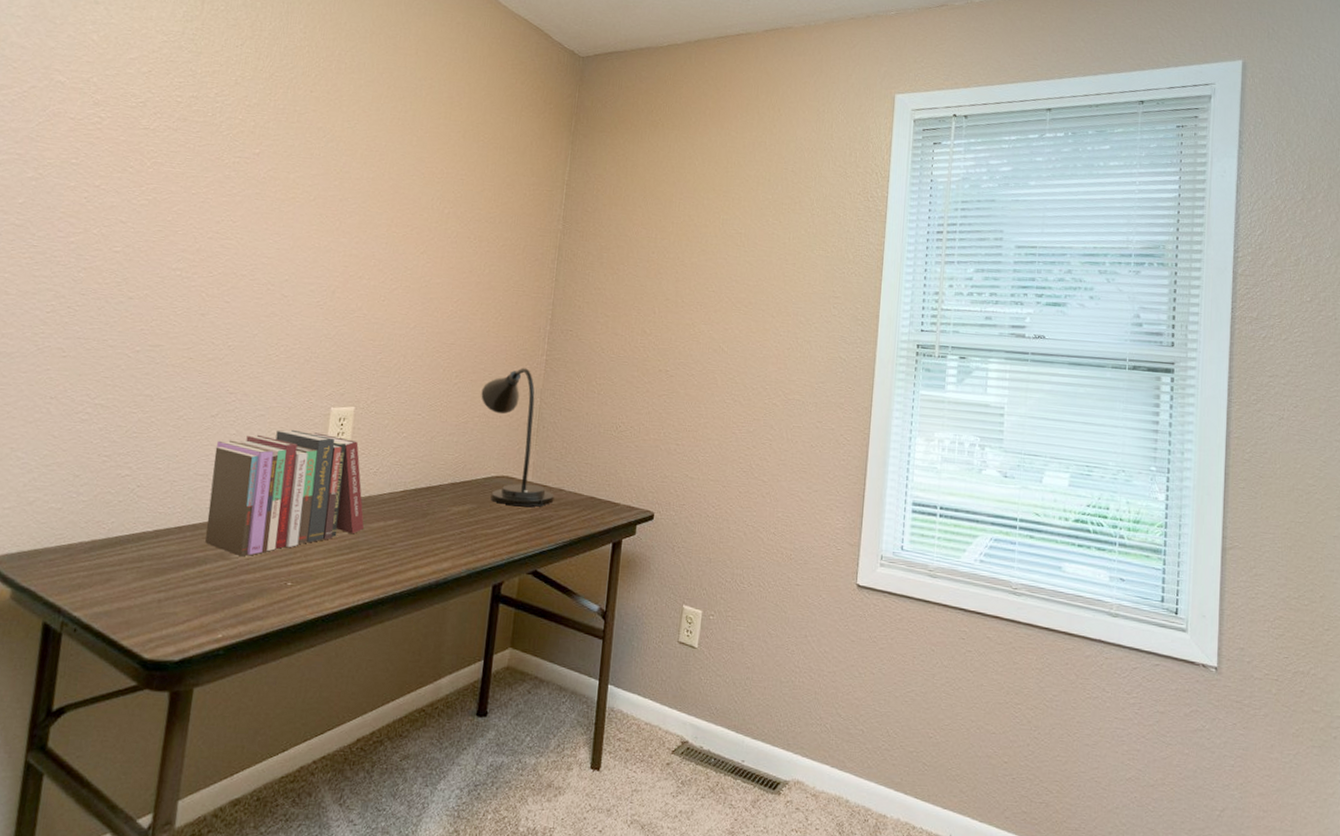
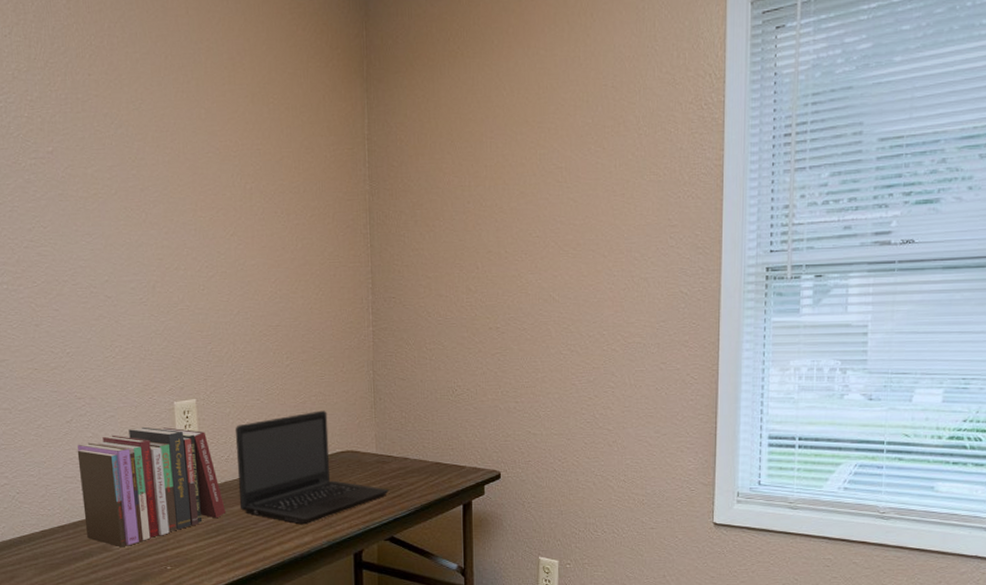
laptop: none [380,432,540,549] -> present [235,410,390,524]
desk lamp: present [481,367,555,507] -> none [314,341,400,478]

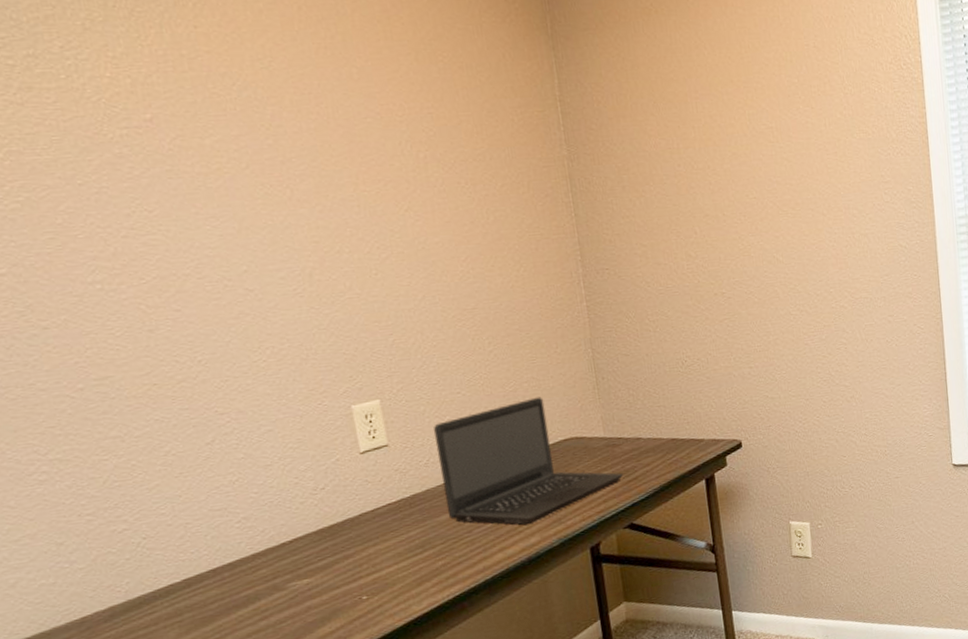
books: present [77,426,225,547] -> none [224,435,431,584]

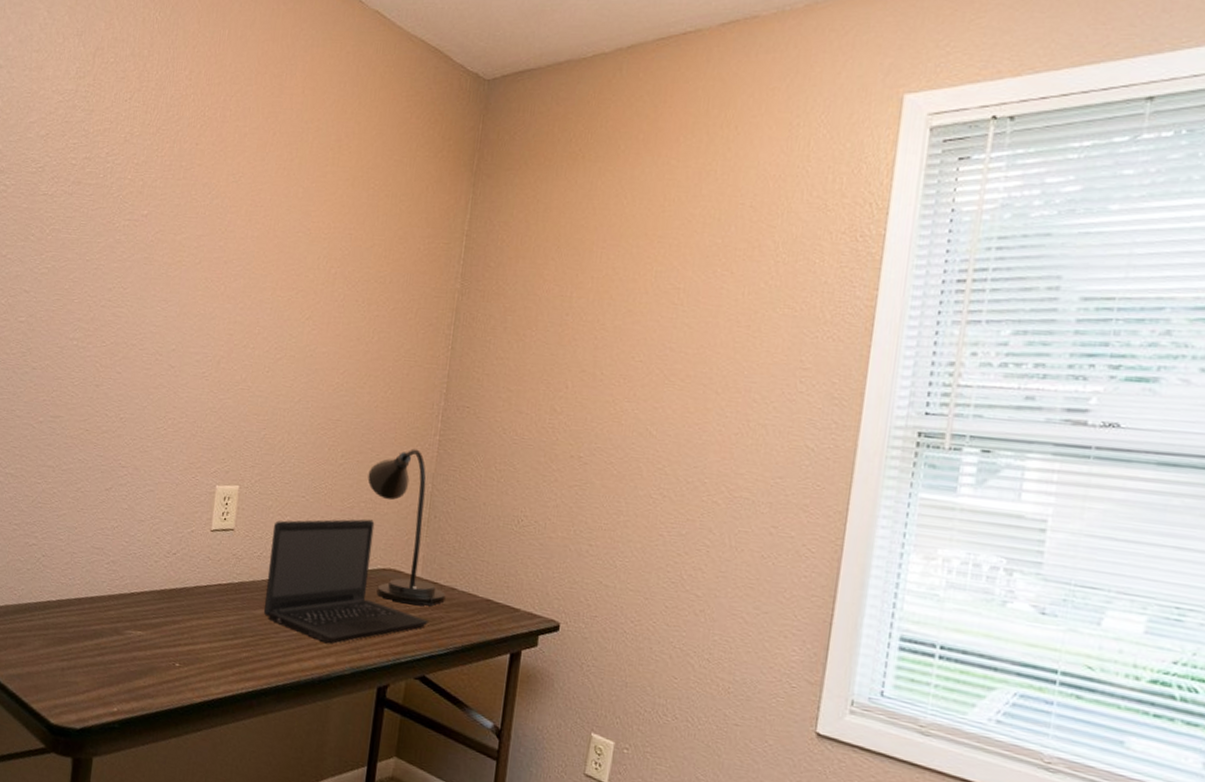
desk lamp: none [522,319,634,466] -> present [367,448,446,606]

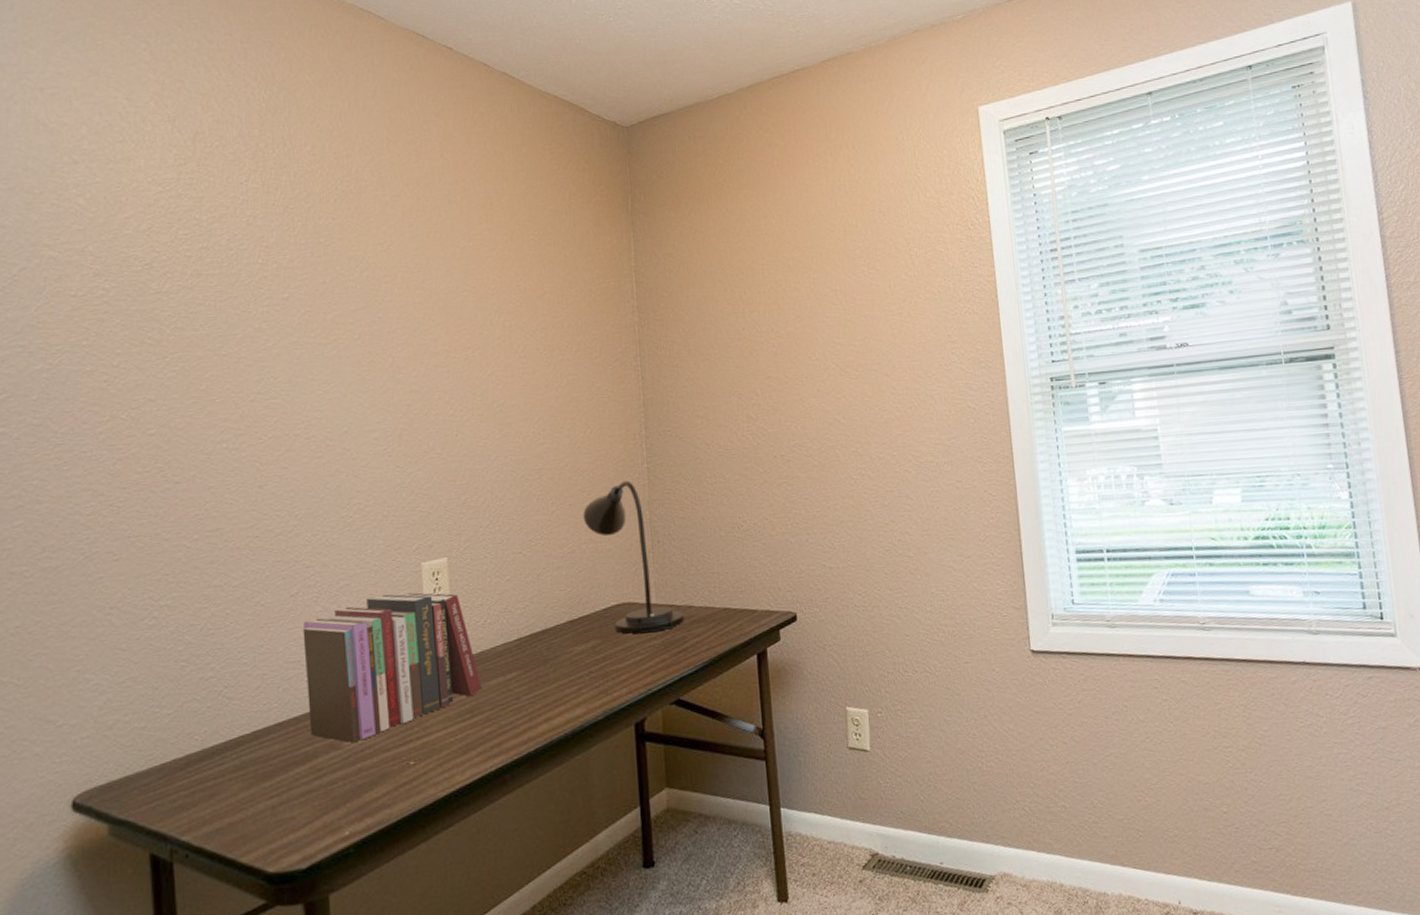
books: none [101,506,248,633] -> present [302,592,482,743]
laptop: present [263,519,430,643] -> none [493,559,674,694]

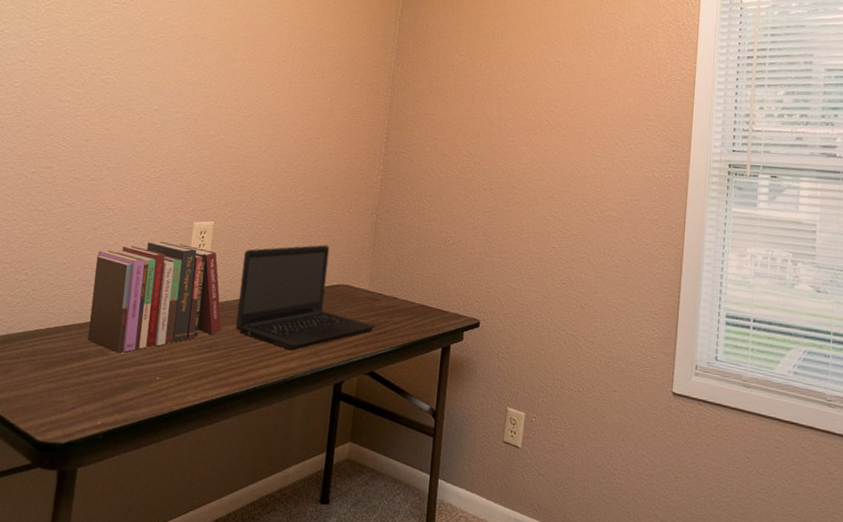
laptop: none [493,559,674,694] -> present [235,244,376,350]
desk lamp: present [583,480,685,634] -> none [323,186,389,314]

